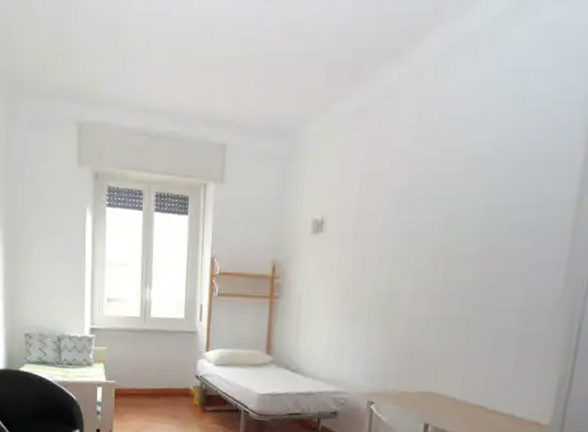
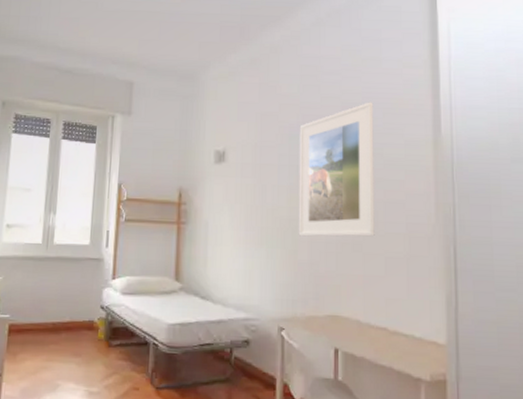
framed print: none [398,154,507,313] -> present [298,102,375,237]

